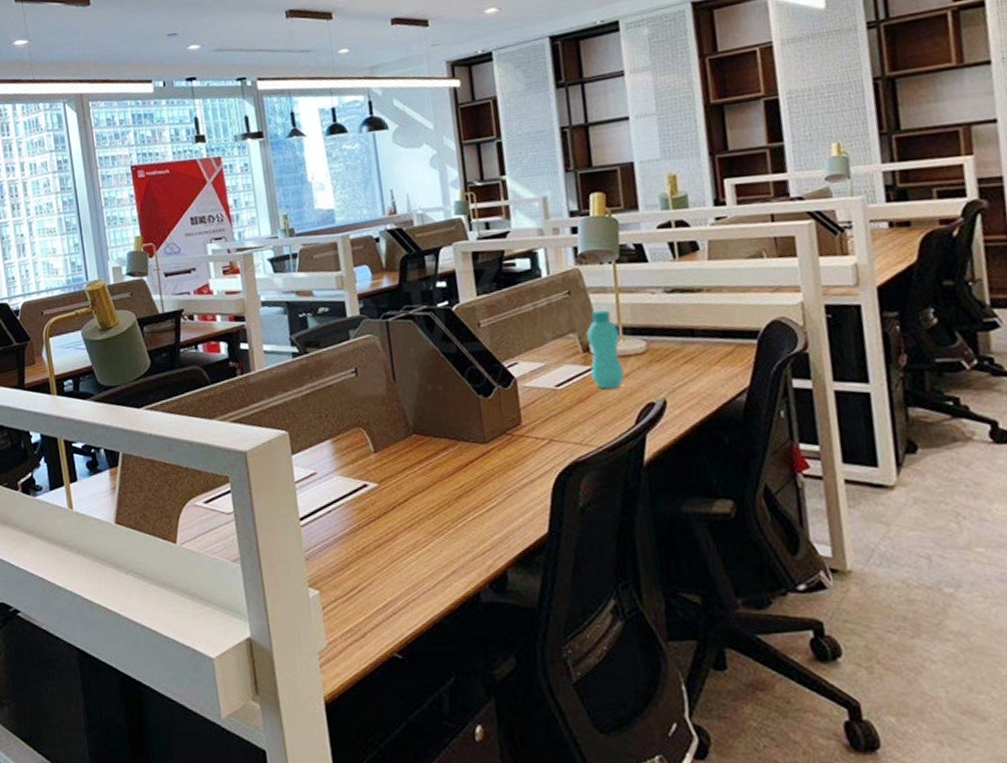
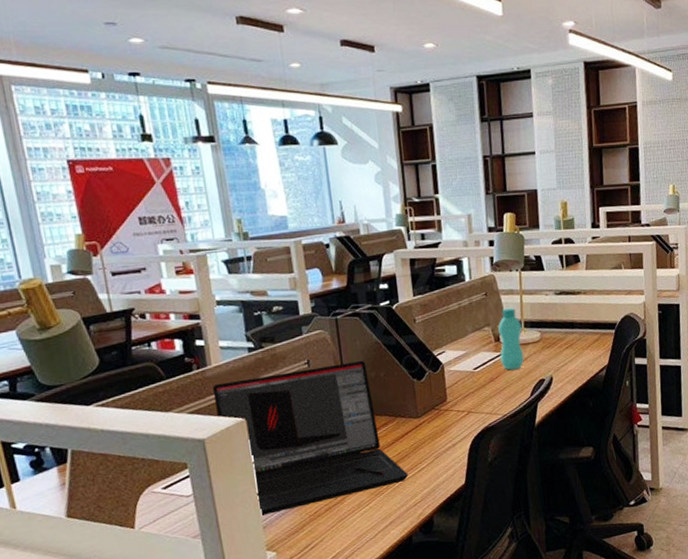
laptop: none [255,371,474,545] -> present [212,361,408,515]

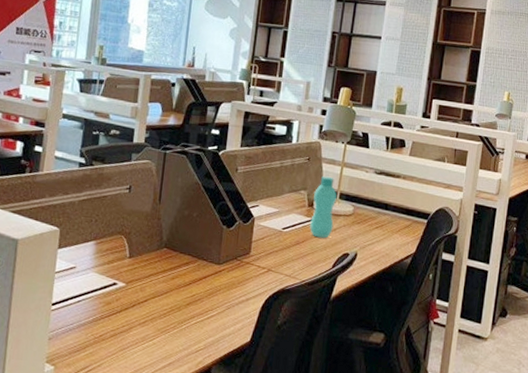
laptop: present [212,361,408,515] -> none [36,190,197,327]

